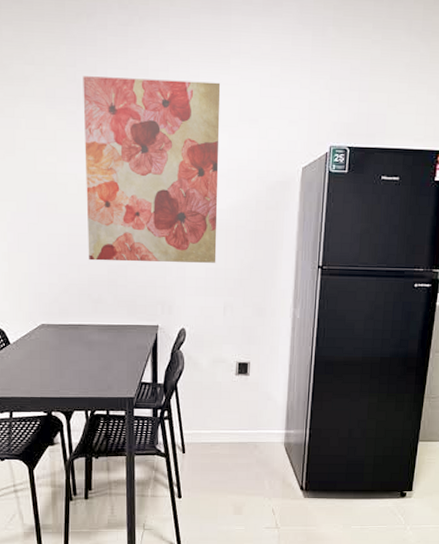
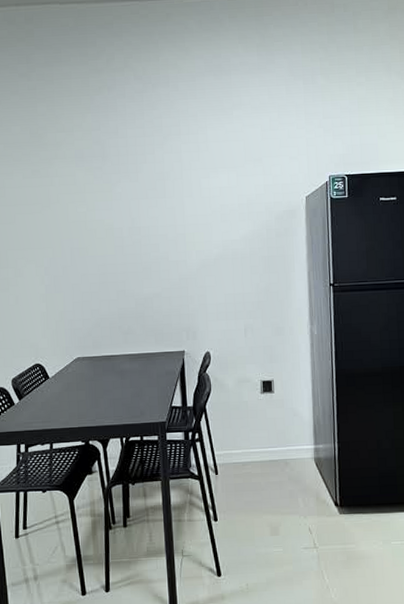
wall art: present [83,76,221,263] -> none [106,131,234,296]

